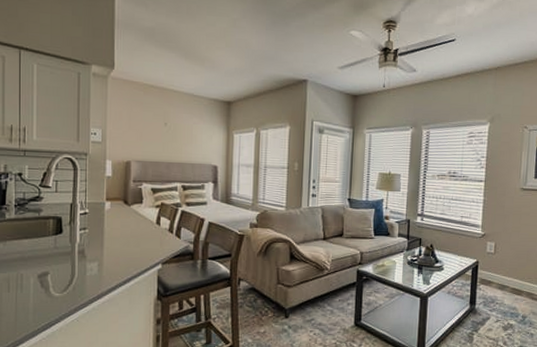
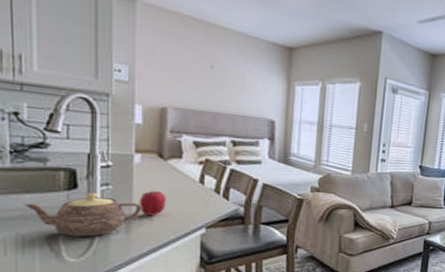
teapot: none [22,236,111,275] -> present [23,192,142,237]
fruit: none [109,232,130,255] -> present [139,190,167,216]

